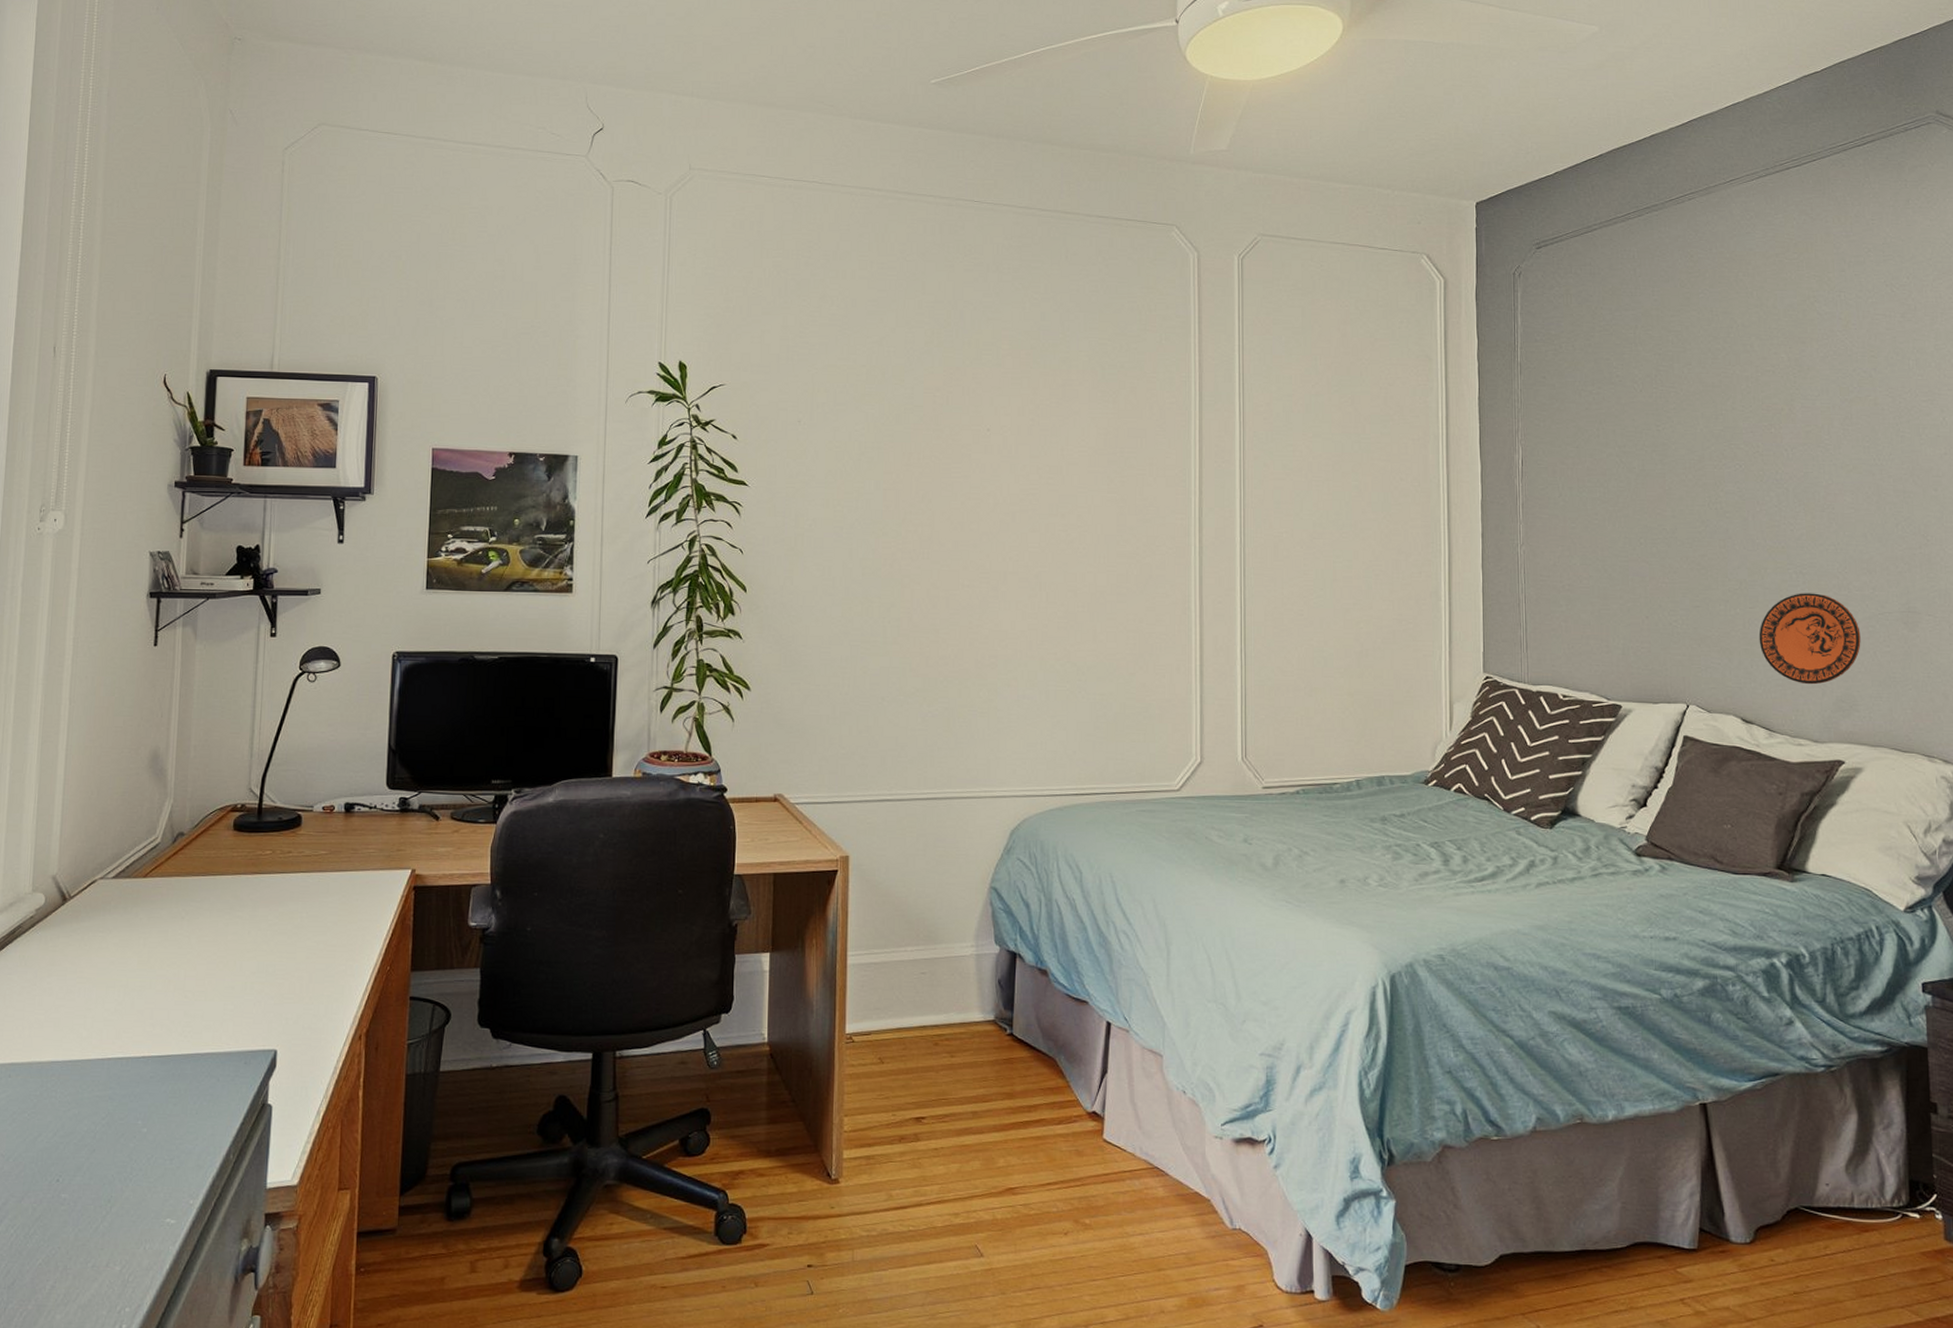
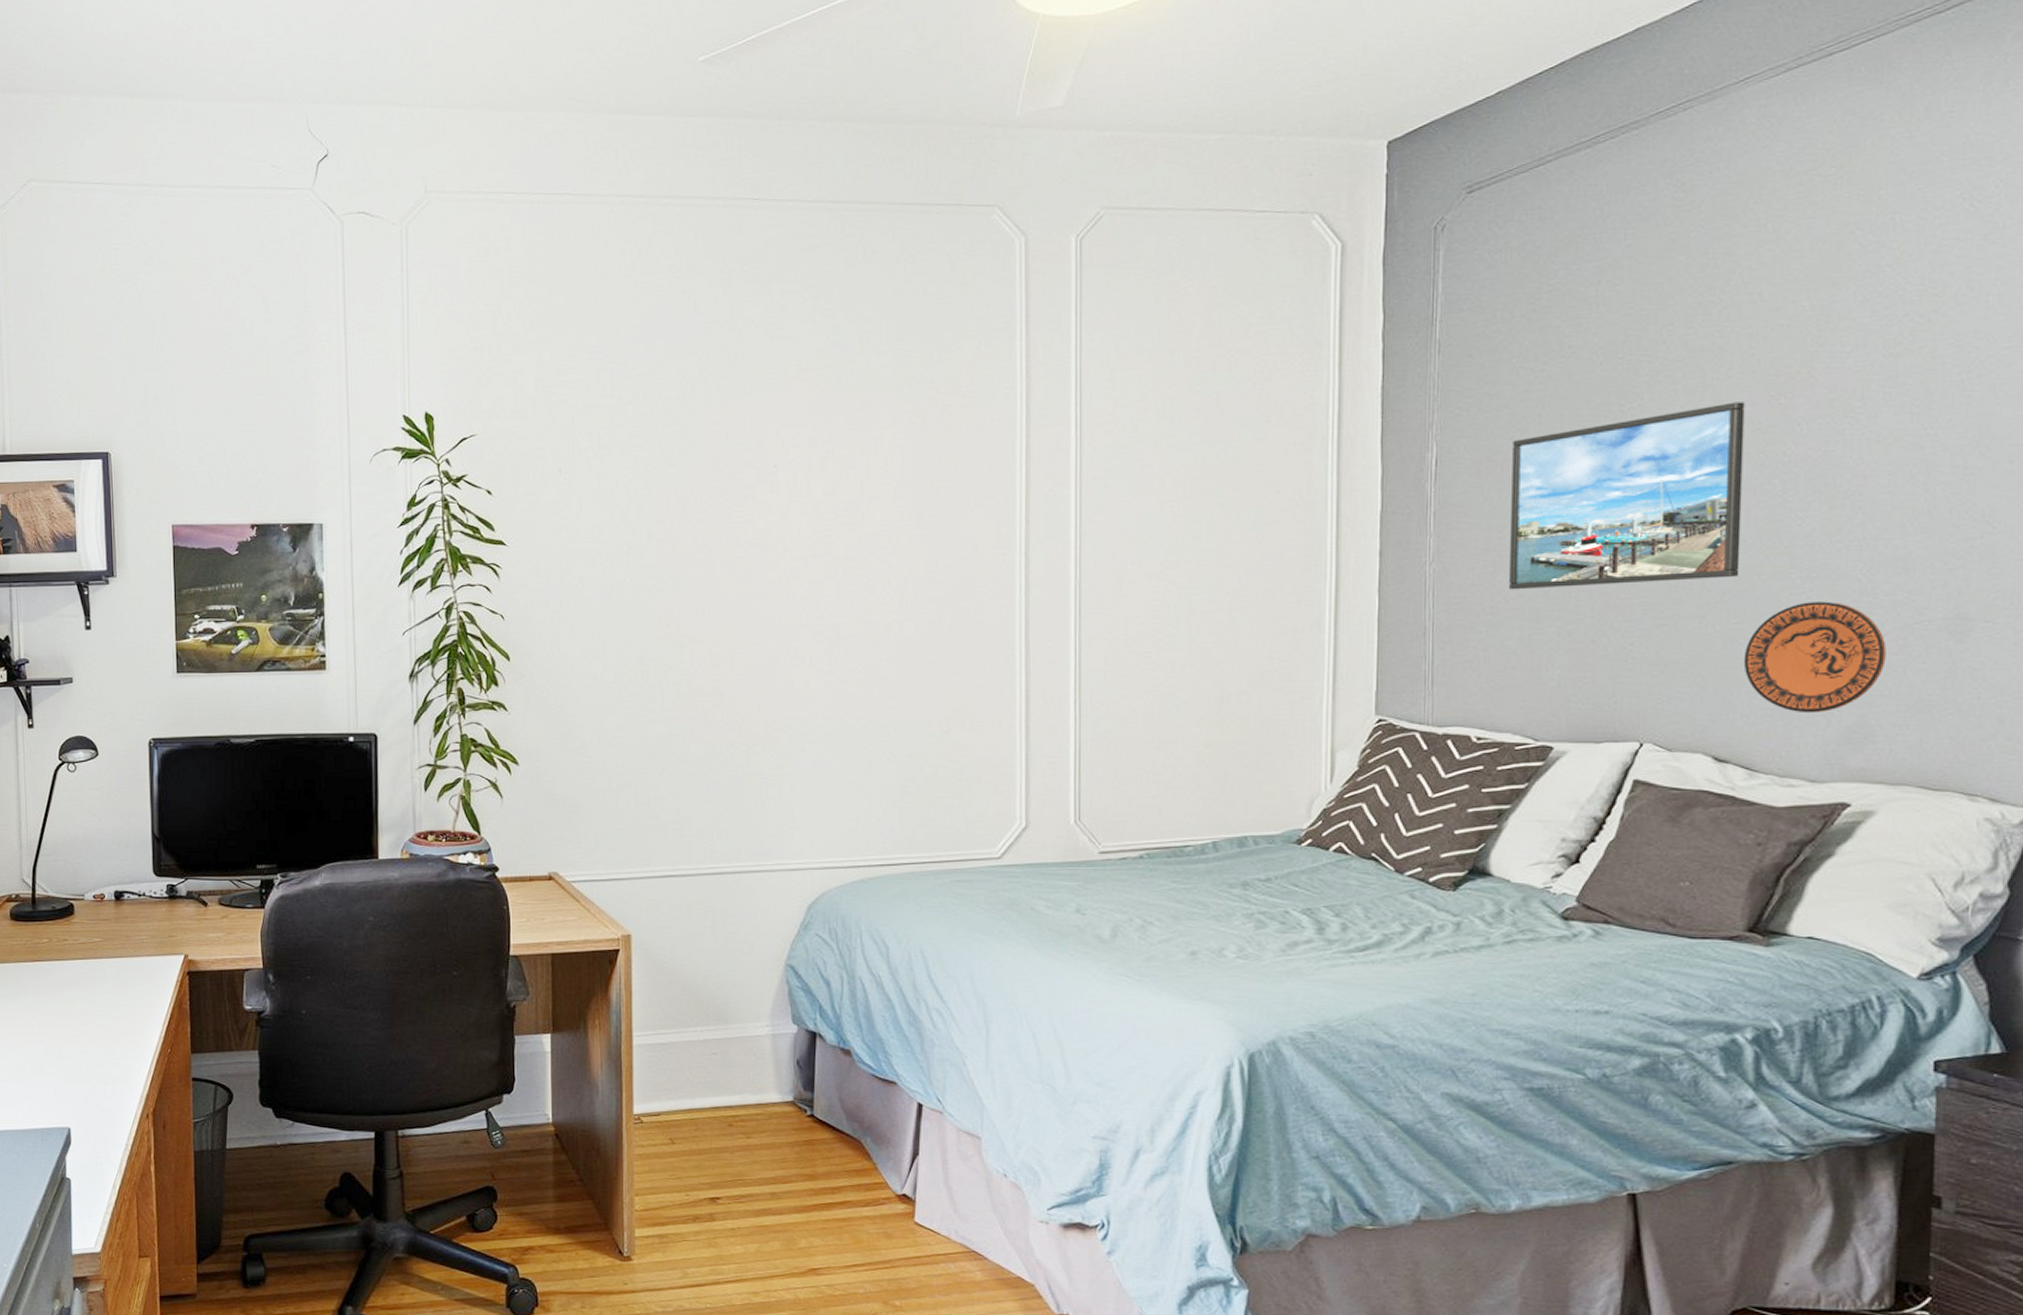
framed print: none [1579,429,1751,572] -> present [1509,402,1745,590]

